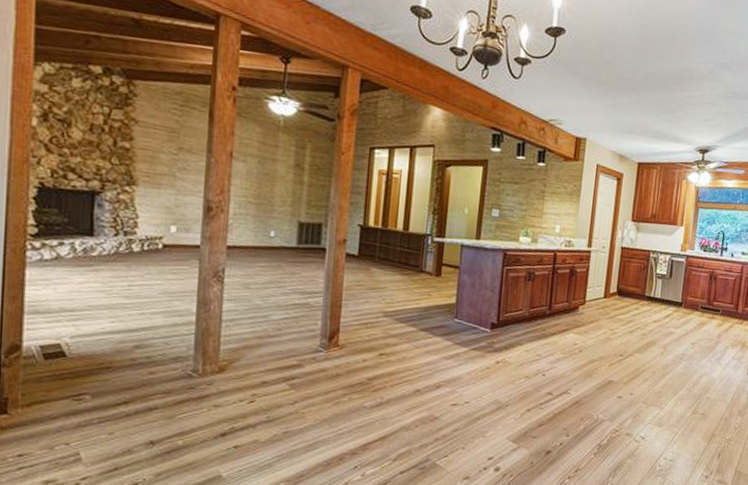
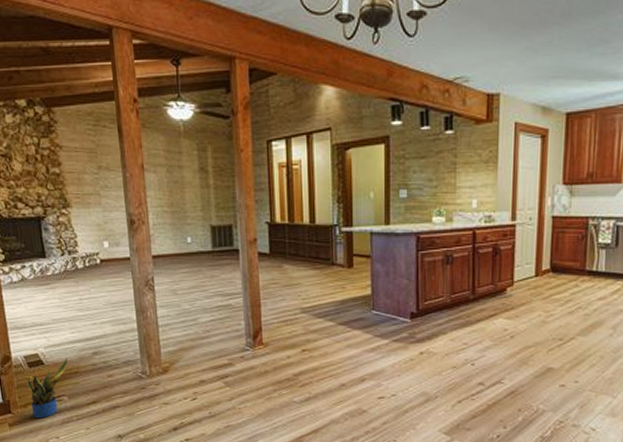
potted plant: none [38,350,99,421] -> present [27,358,68,418]

